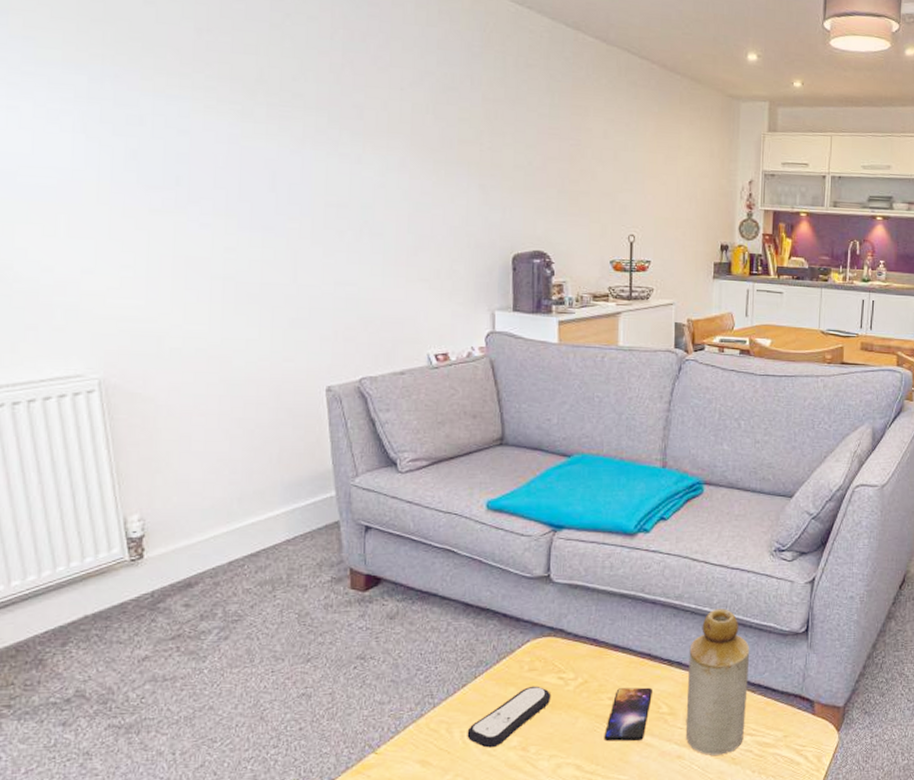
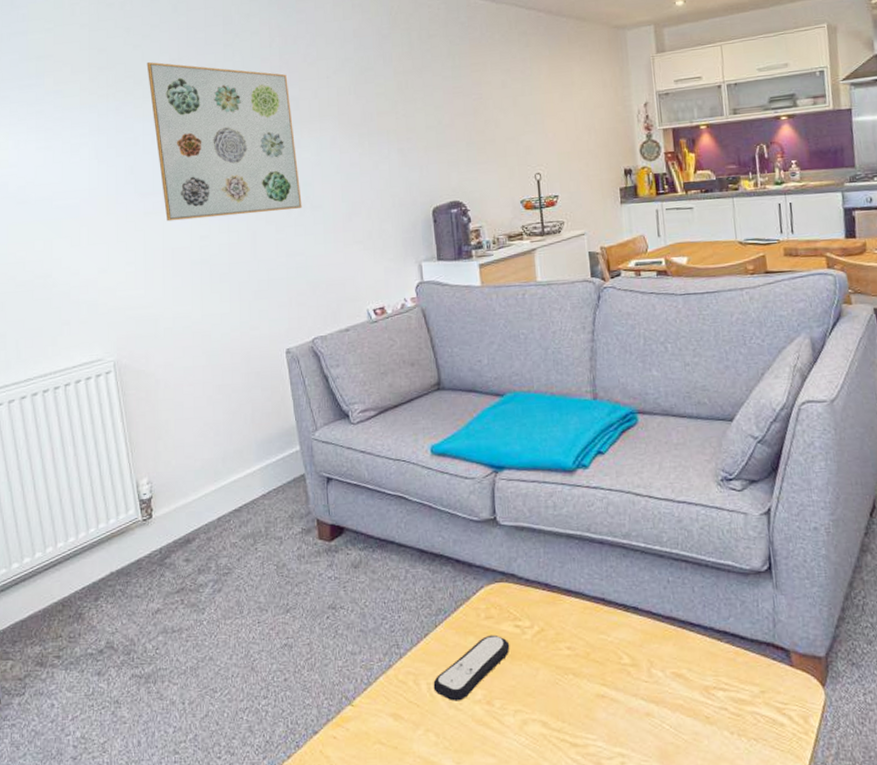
wall art: none [161,26,359,234] -> present [146,62,302,222]
smartphone: present [604,687,652,742] -> none [566,635,612,696]
bottle: present [685,609,750,755] -> none [644,546,716,713]

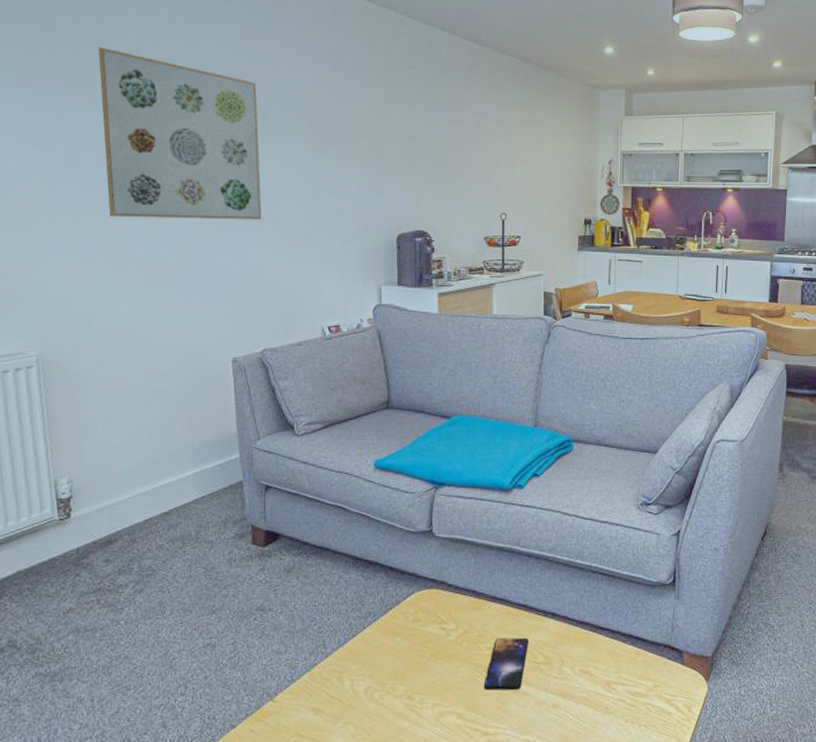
remote control: present [433,634,510,701] -> none [356,636,434,697]
smartphone: none [566,635,612,696] -> present [483,637,528,691]

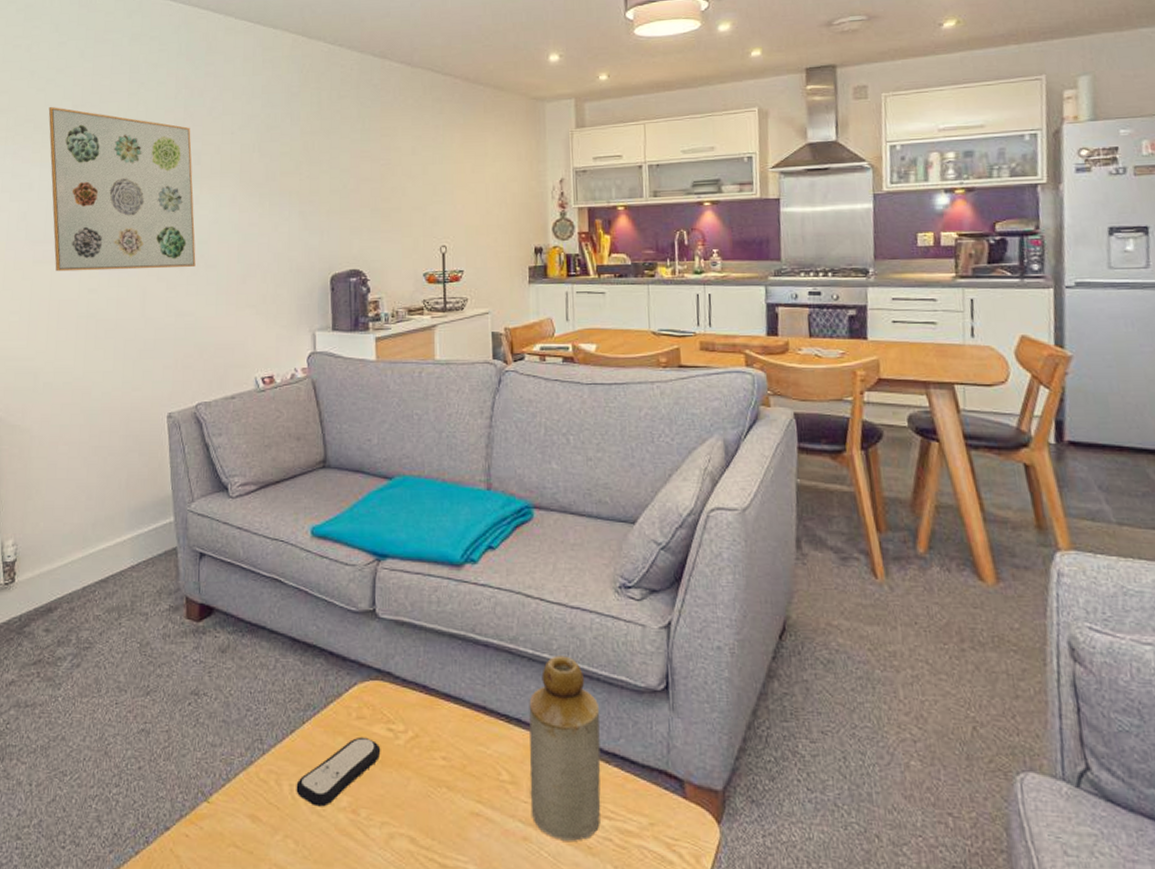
remote control: none [356,636,434,697] -> present [296,736,381,807]
smartphone: present [483,637,528,691] -> none [439,746,490,814]
bottle: none [560,561,620,705] -> present [529,656,601,841]

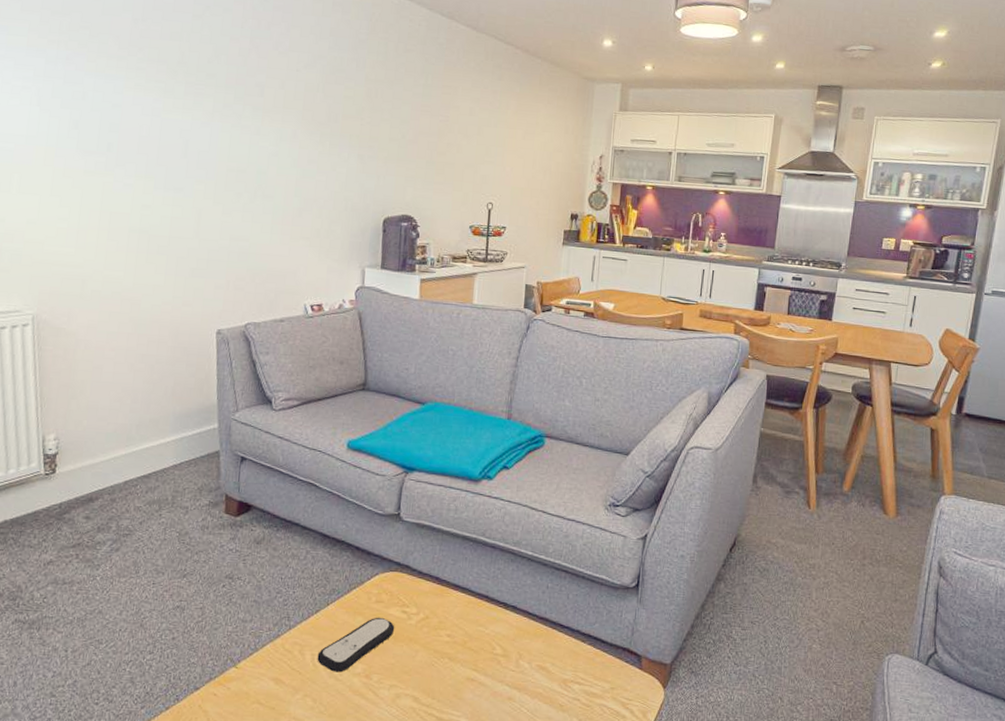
wall art: present [48,107,196,272] -> none [106,17,256,196]
bottle: present [529,656,601,841] -> none [517,557,582,701]

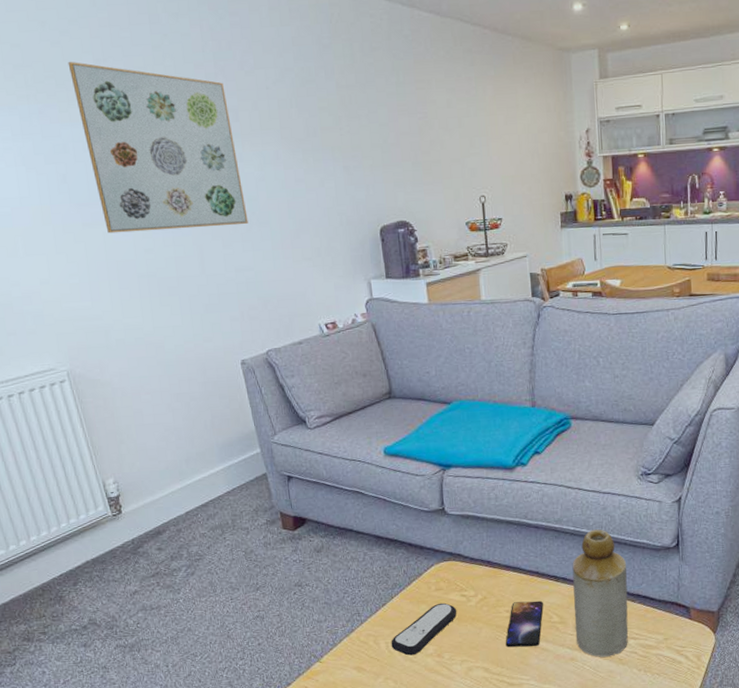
wall art: none [106,17,256,196] -> present [68,62,248,234]
smartphone: none [440,626,488,680] -> present [505,600,543,648]
bottle: none [517,557,582,701] -> present [572,529,629,657]

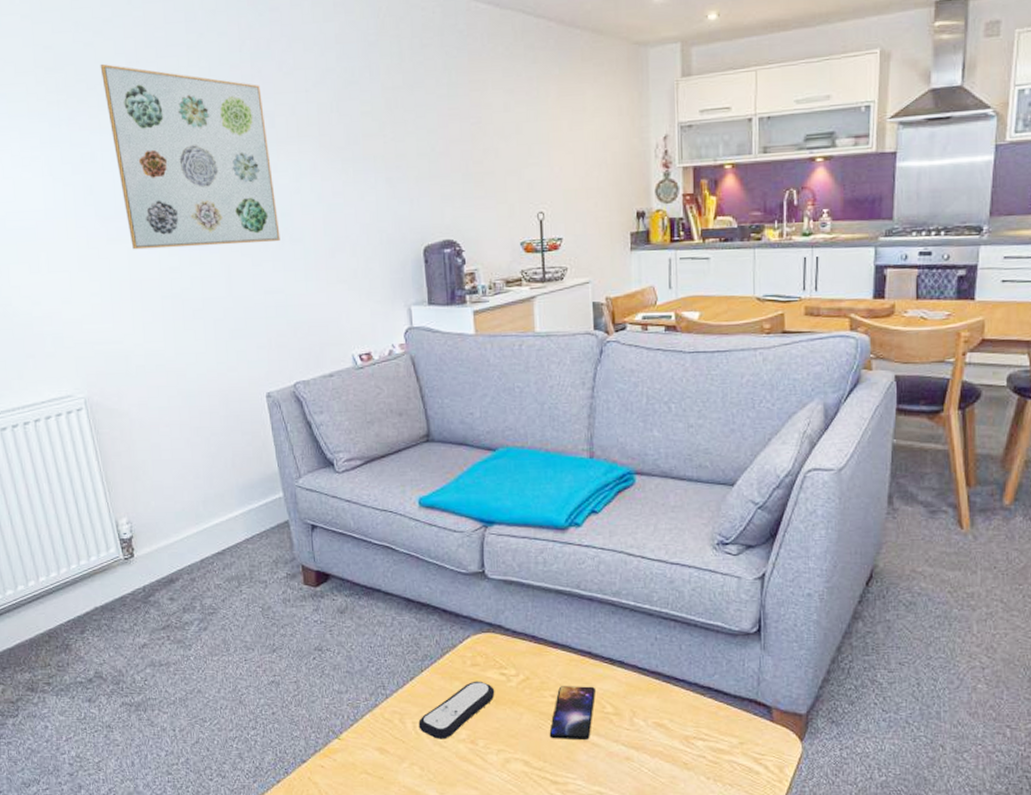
bottle: present [572,529,629,657] -> none [631,606,697,759]

